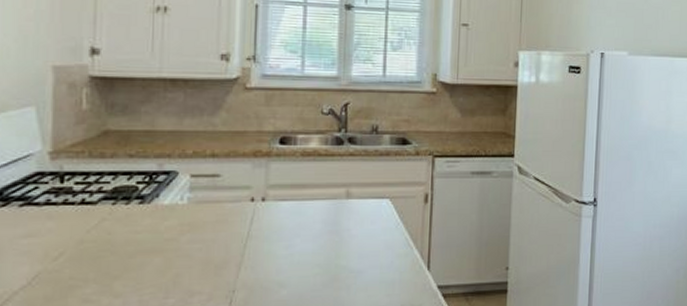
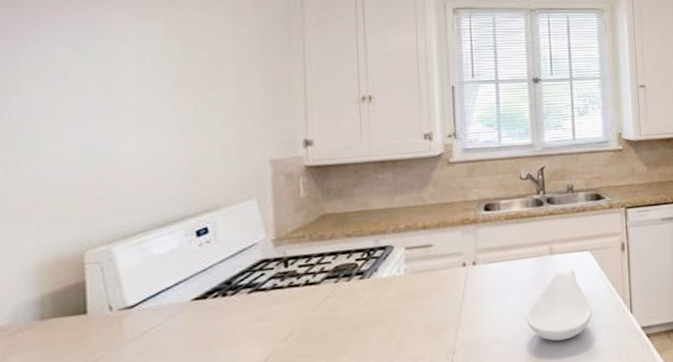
spoon rest: none [314,215,387,291] -> present [526,269,593,341]

